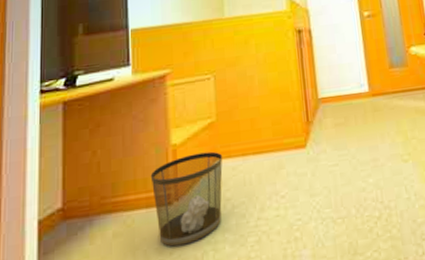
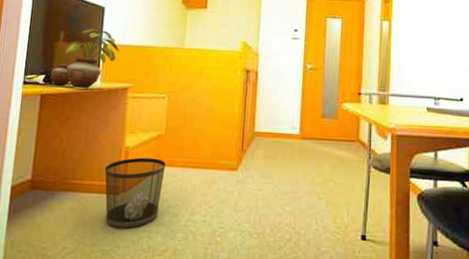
potted plant: none [71,13,150,89] -> present [50,28,119,89]

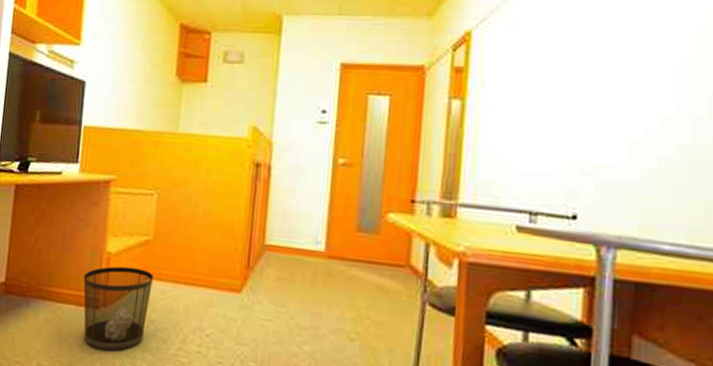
potted plant: present [50,28,119,89] -> none [25,107,101,180]

